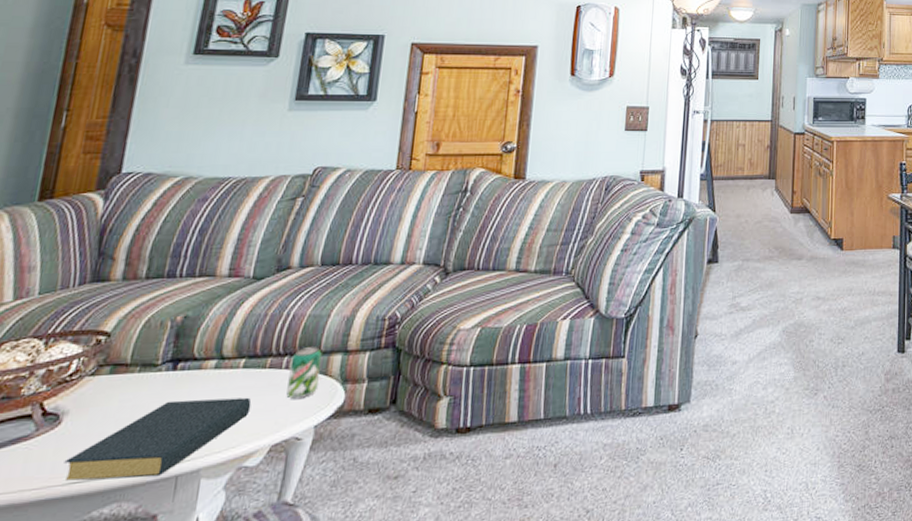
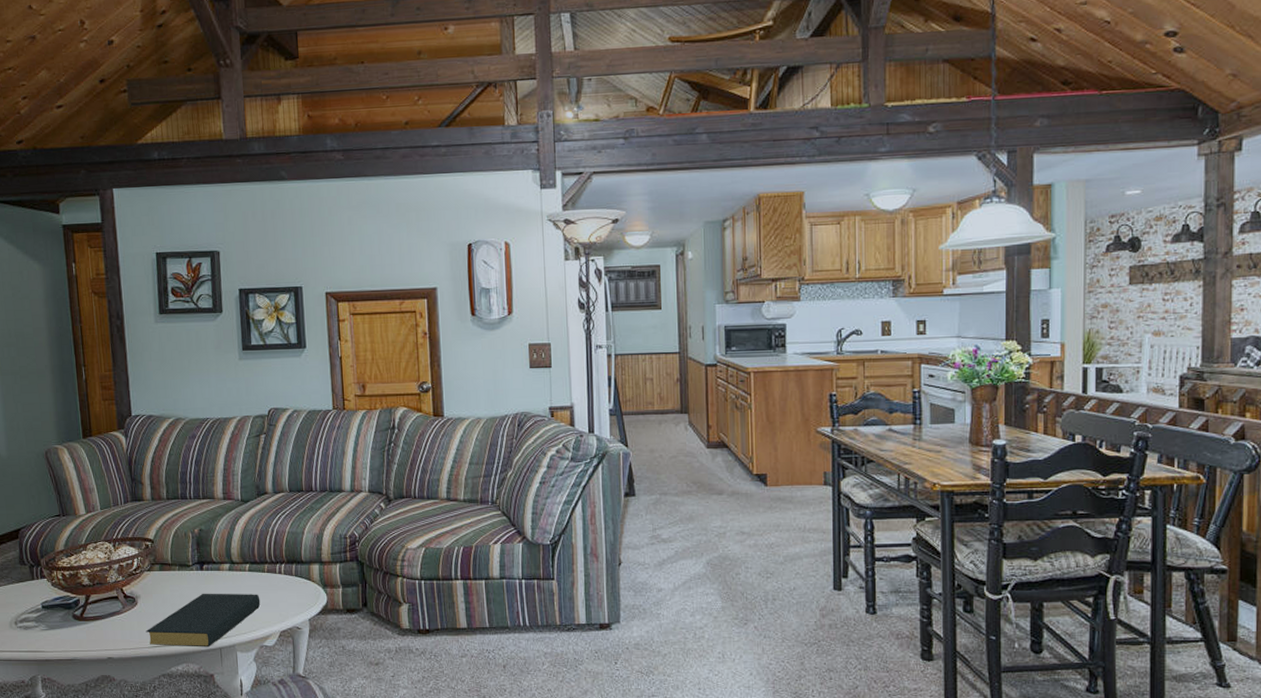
beverage can: present [286,347,322,400] -> none [282,558,305,598]

